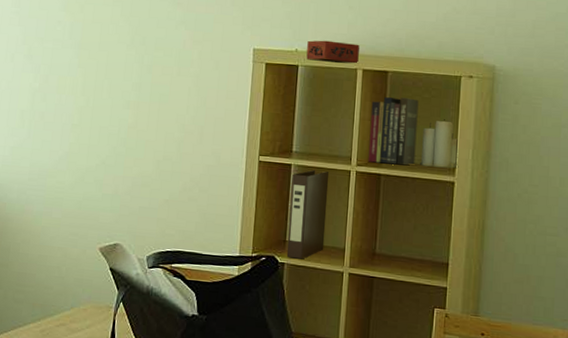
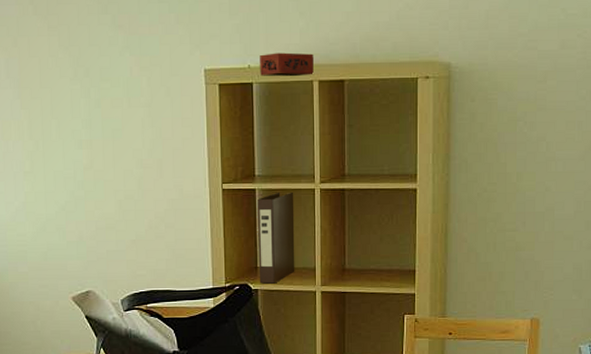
books: present [368,97,419,165] -> none [330,106,377,178]
candle: present [420,119,459,169] -> none [382,125,420,176]

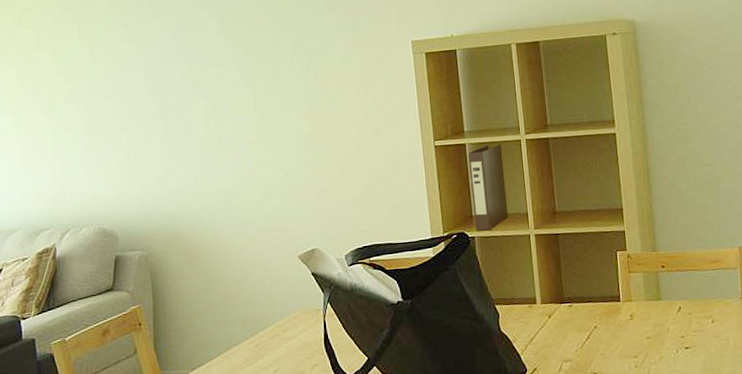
decorative box: present [260,52,314,77] -> none [461,21,511,43]

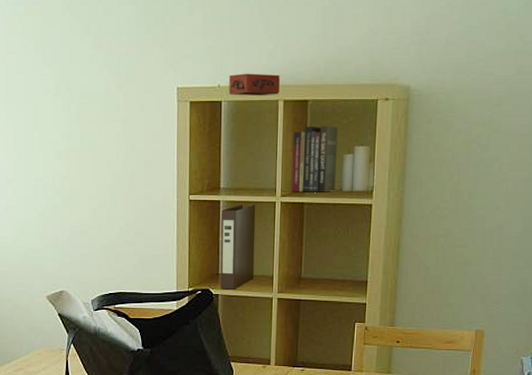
decorative box: none [461,21,511,43] -> present [229,73,280,96]
books: none [529,63,578,129] -> present [291,126,338,192]
candle: none [580,77,617,124] -> present [340,144,376,192]

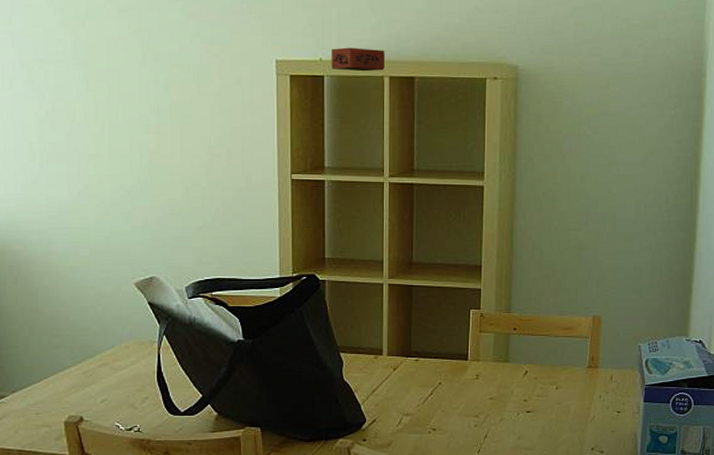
binder: present [220,204,256,290] -> none [326,184,363,275]
books: present [291,126,338,192] -> none [400,104,446,173]
candle: present [340,144,376,192] -> none [450,123,487,173]

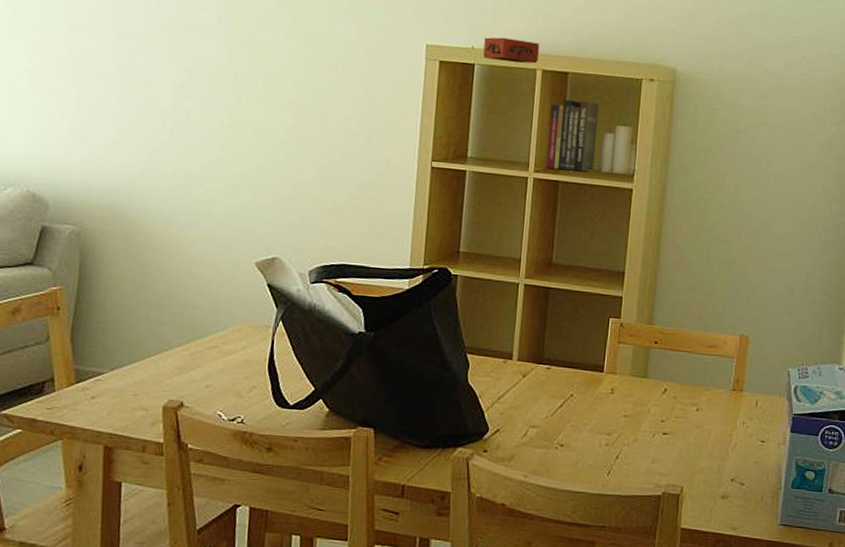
books: none [400,104,446,173] -> present [546,100,599,172]
candle: none [450,123,487,173] -> present [599,124,638,175]

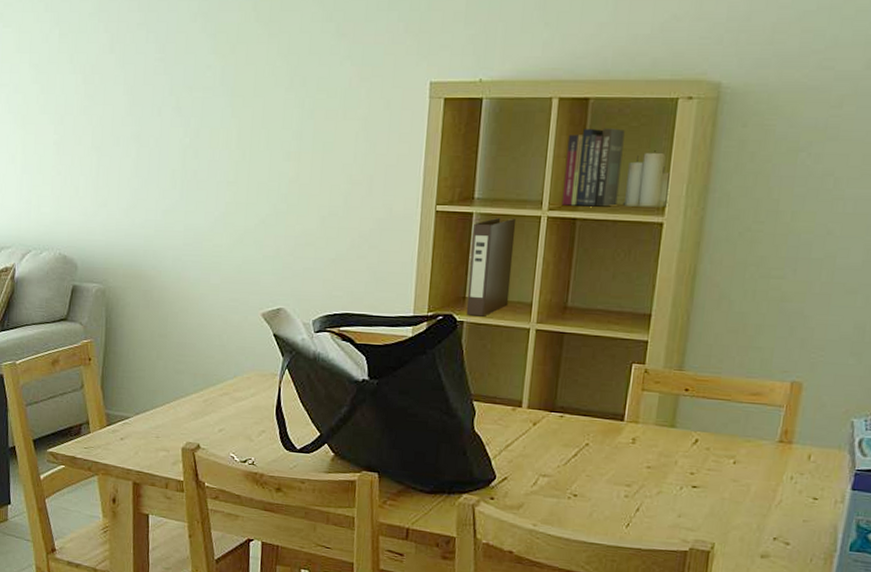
binder: none [460,176,506,271] -> present [466,217,517,317]
decorative box: present [483,37,539,64] -> none [492,66,556,93]

